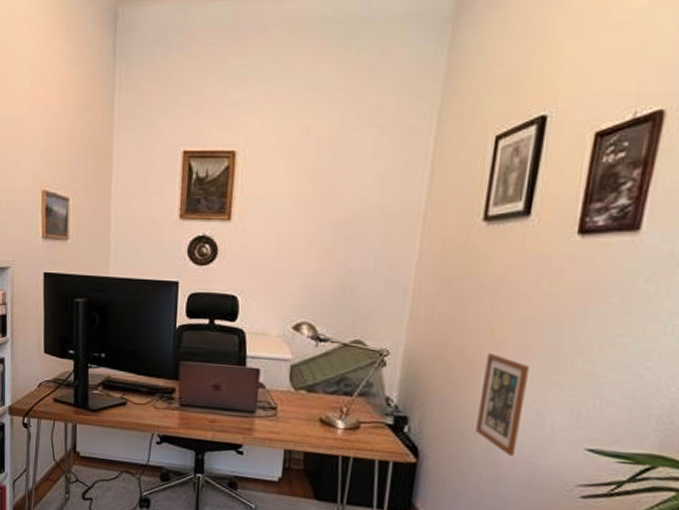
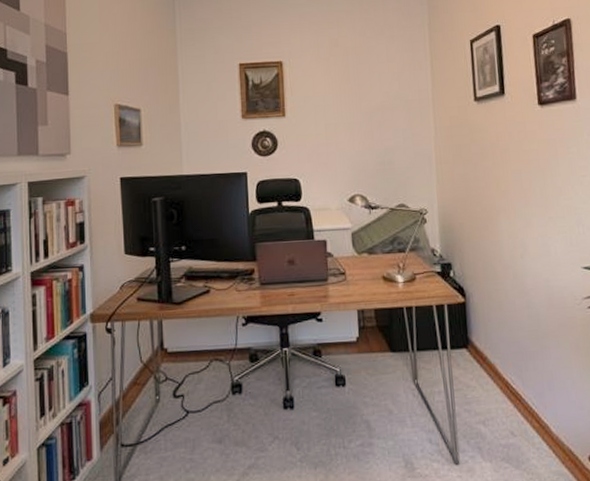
picture frame: present [476,353,530,457] -> none [498,201,535,283]

